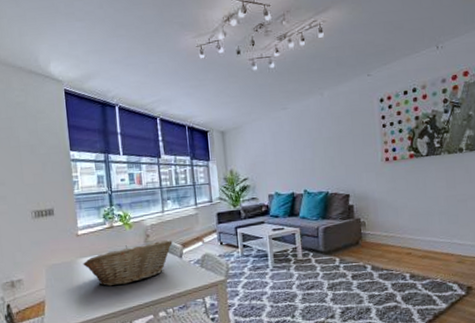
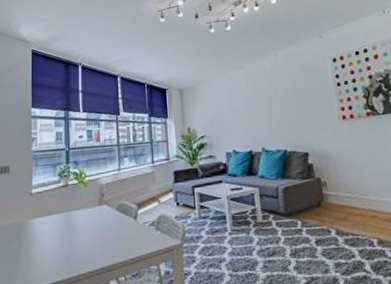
fruit basket: present [83,239,173,286] -> none [34,199,128,250]

